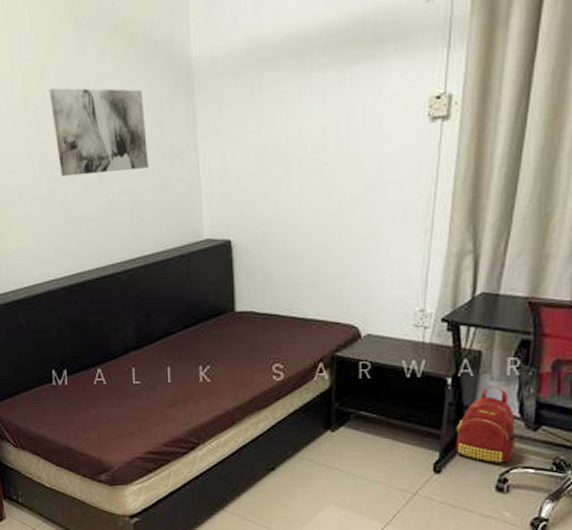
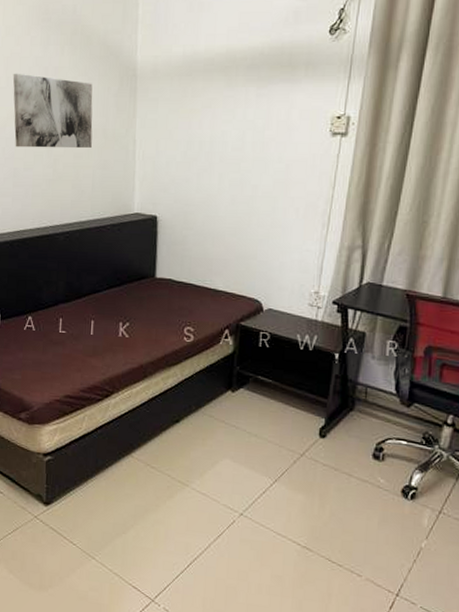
backpack: present [455,385,517,464] -> none [339,363,392,434]

